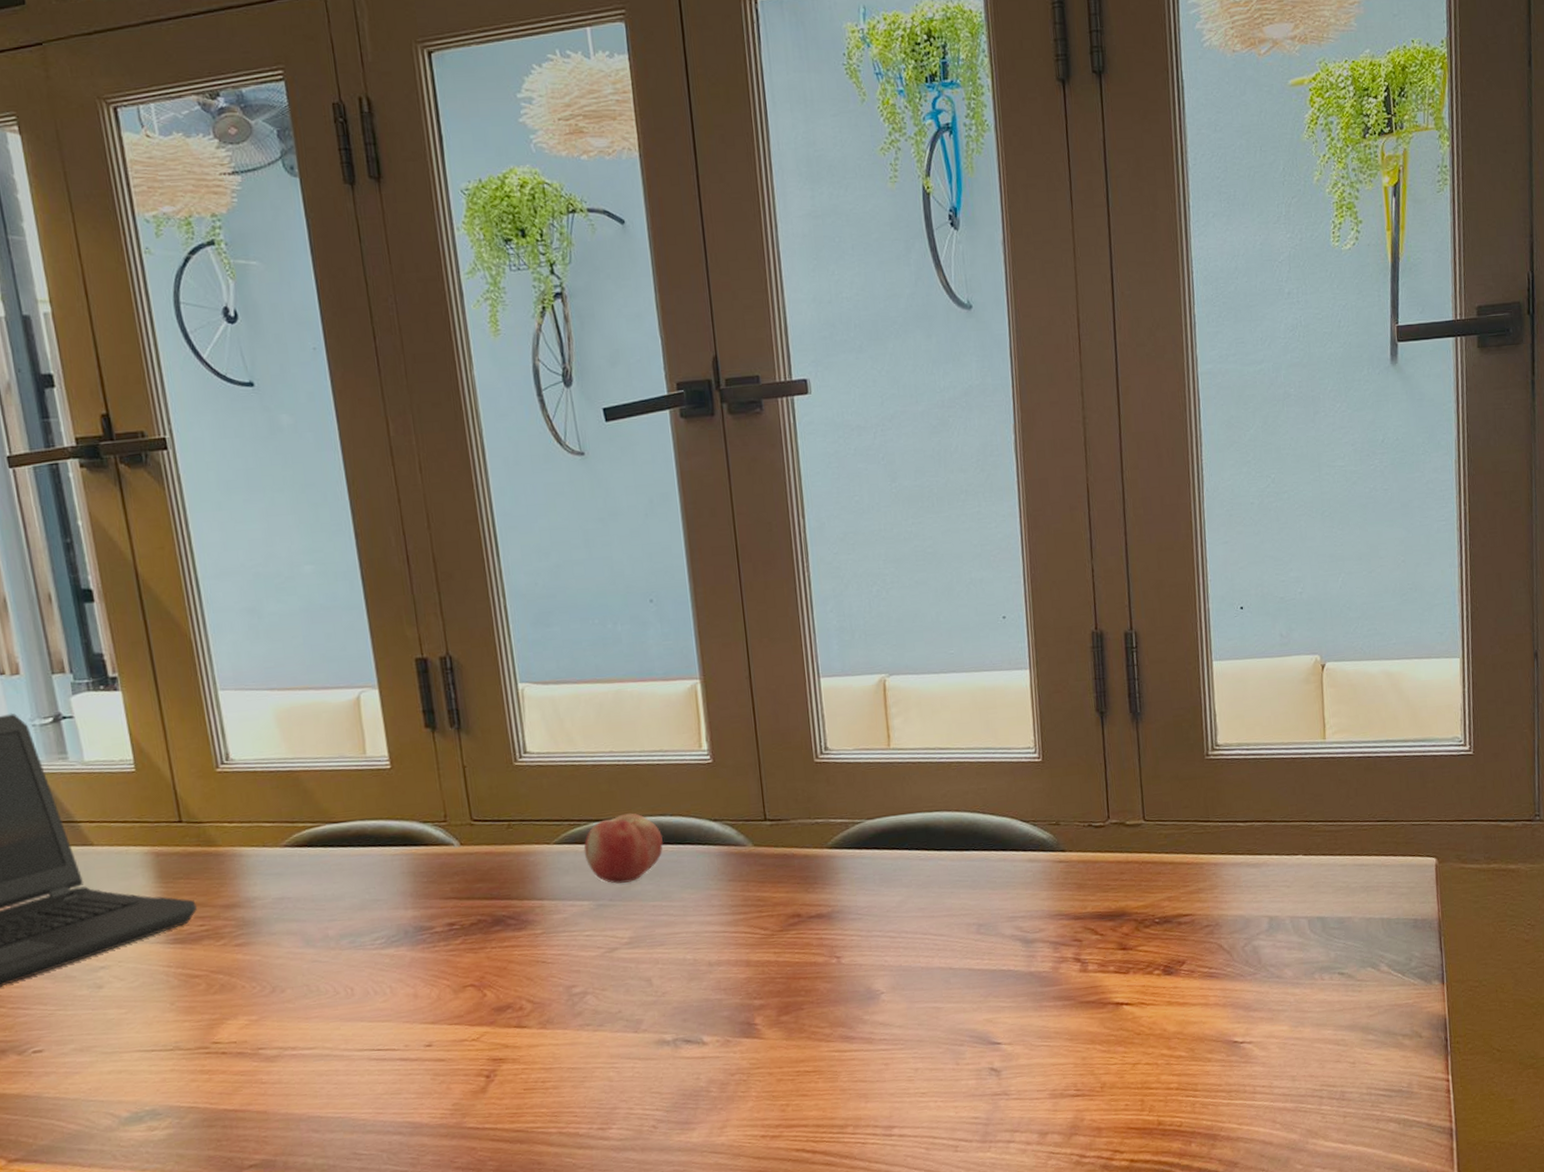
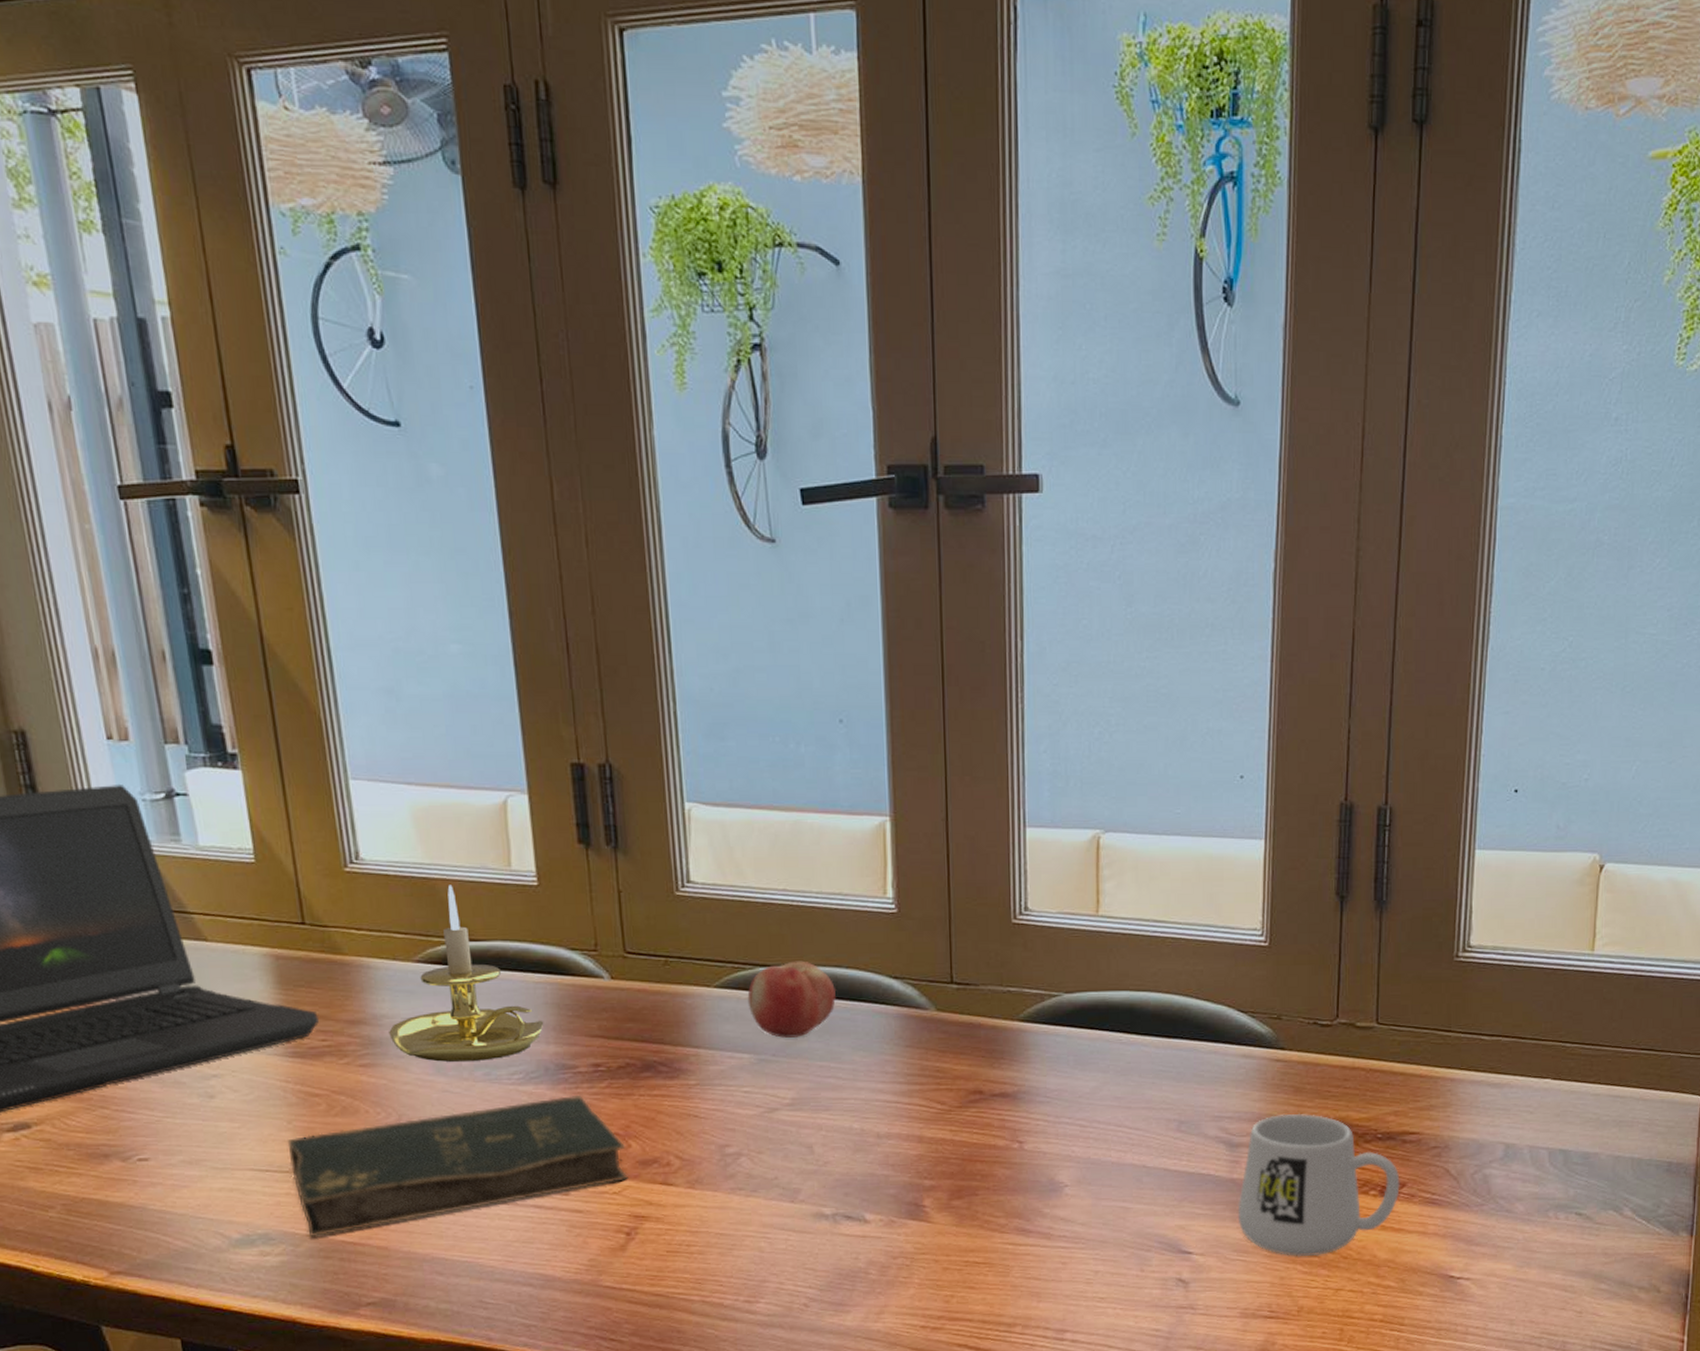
bible: none [170,953,485,1109] -> present [287,1096,628,1238]
candle holder: none [261,775,402,935] -> present [389,885,544,1062]
mug: none [1037,907,1180,1038] -> present [1237,1113,1400,1257]

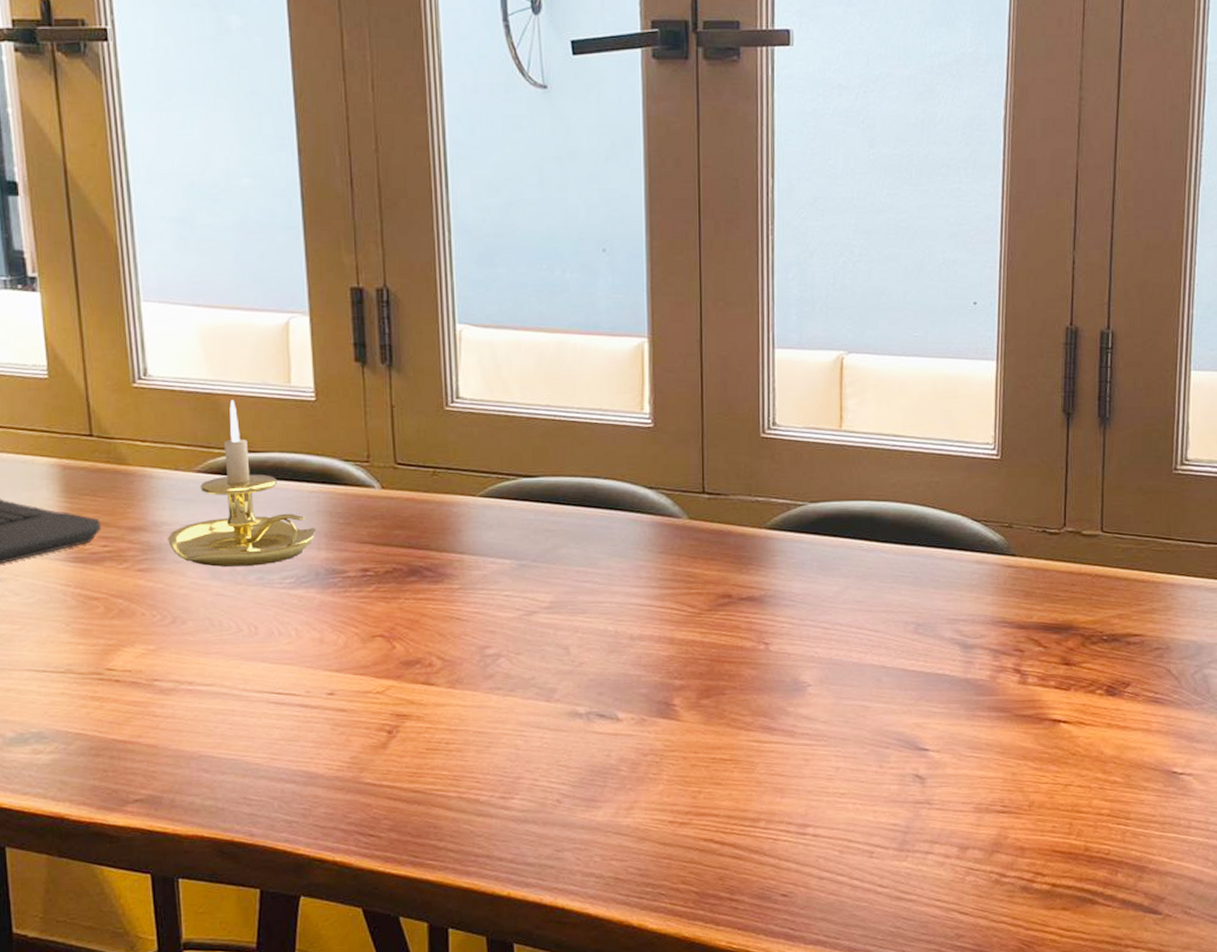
bible: present [287,1096,628,1238] -> none [65,599,392,736]
fruit: present [747,960,836,1038] -> none [510,472,594,544]
mug: present [1237,1113,1400,1257] -> none [972,616,1125,754]

